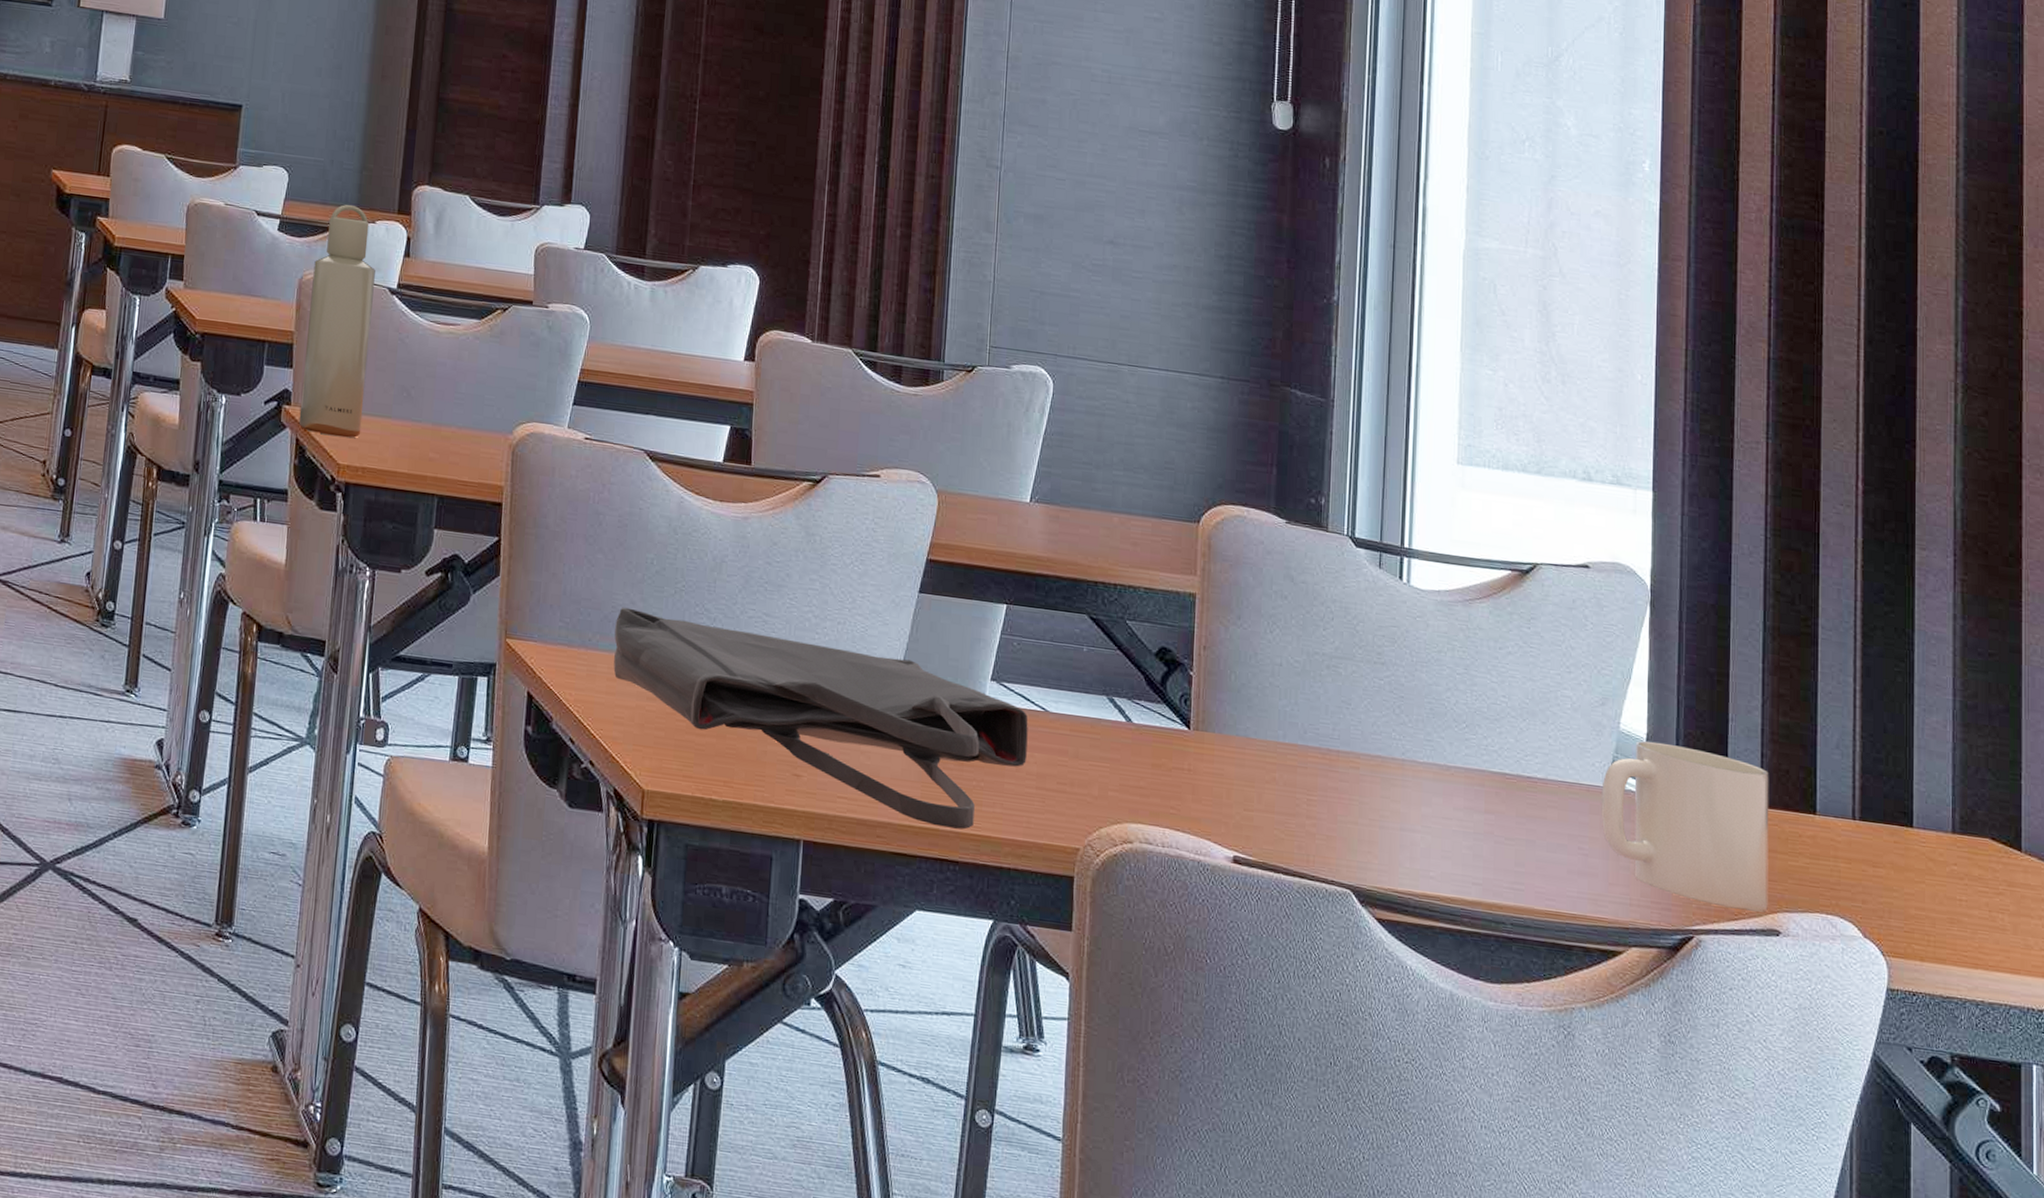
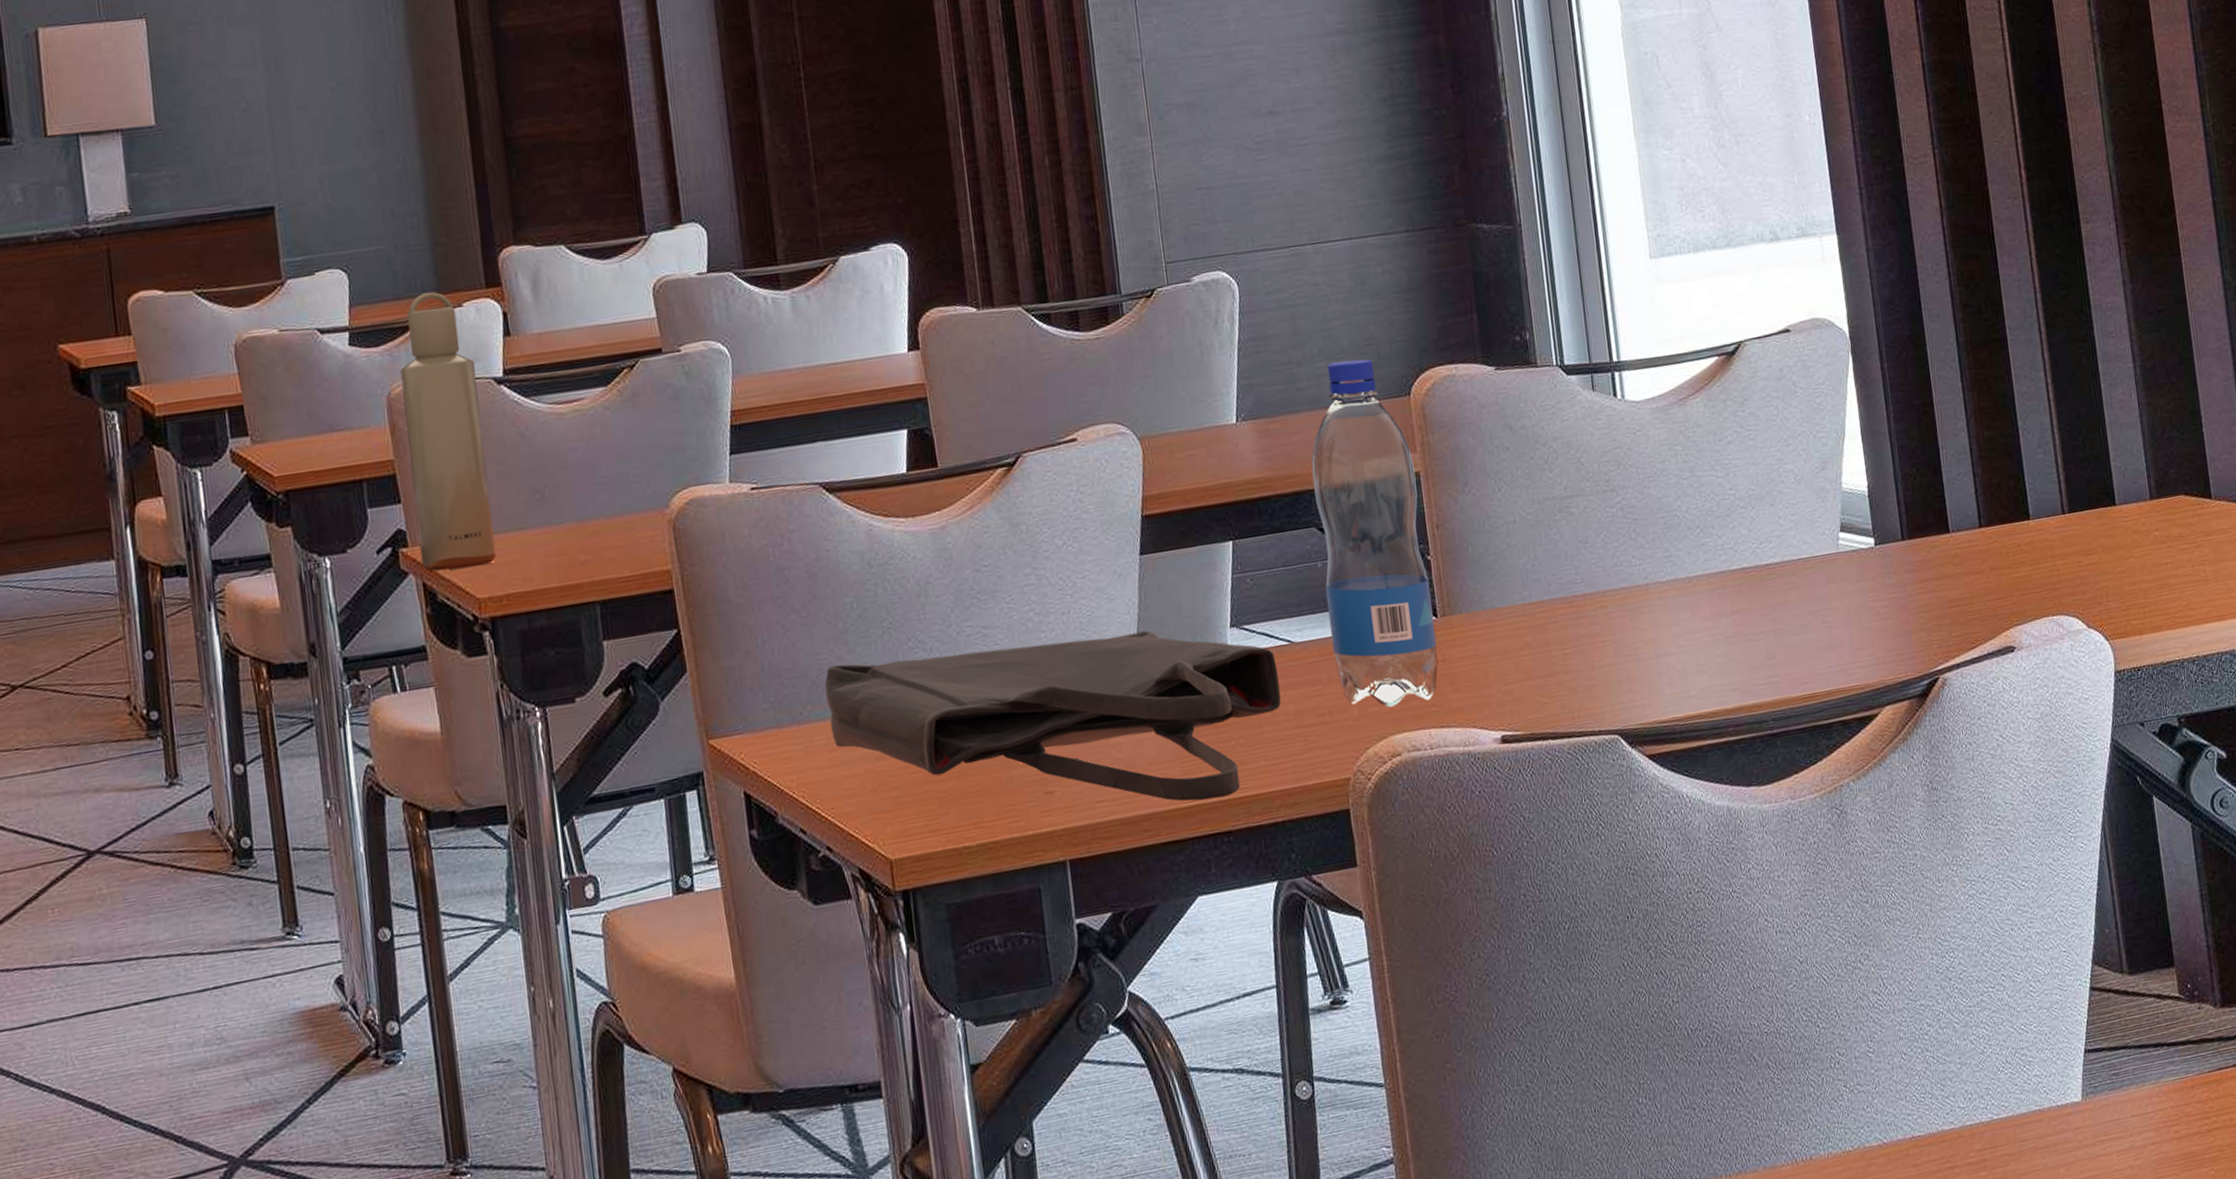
bottle: none [1083,474,1192,802] -> present [1311,359,1439,707]
mug: present [1601,741,1769,912] -> none [1834,486,2001,641]

